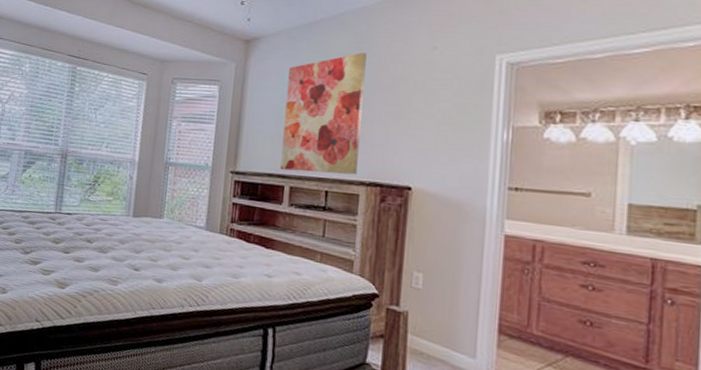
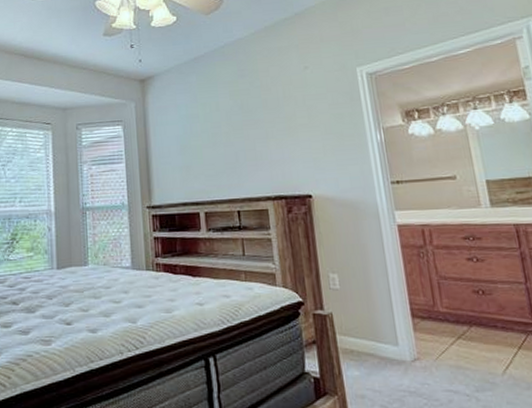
wall art: present [280,53,367,175] -> none [185,79,262,197]

